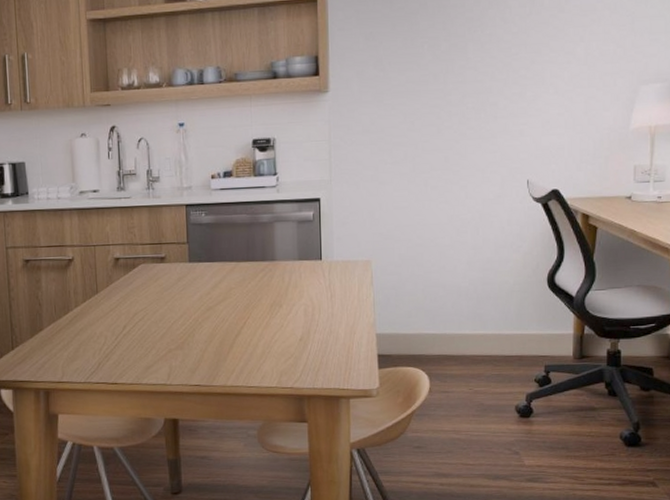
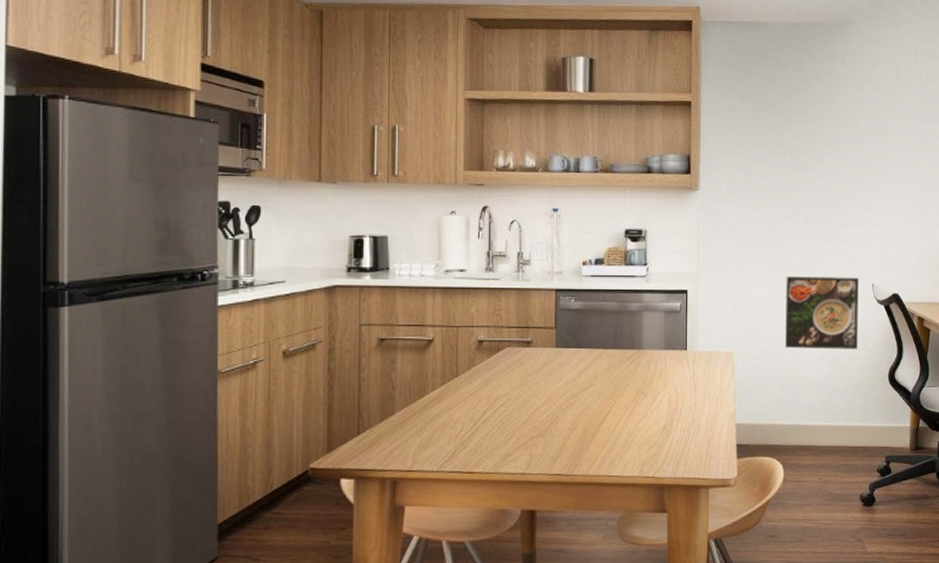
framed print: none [427,174,512,255] -> present [784,277,859,349]

